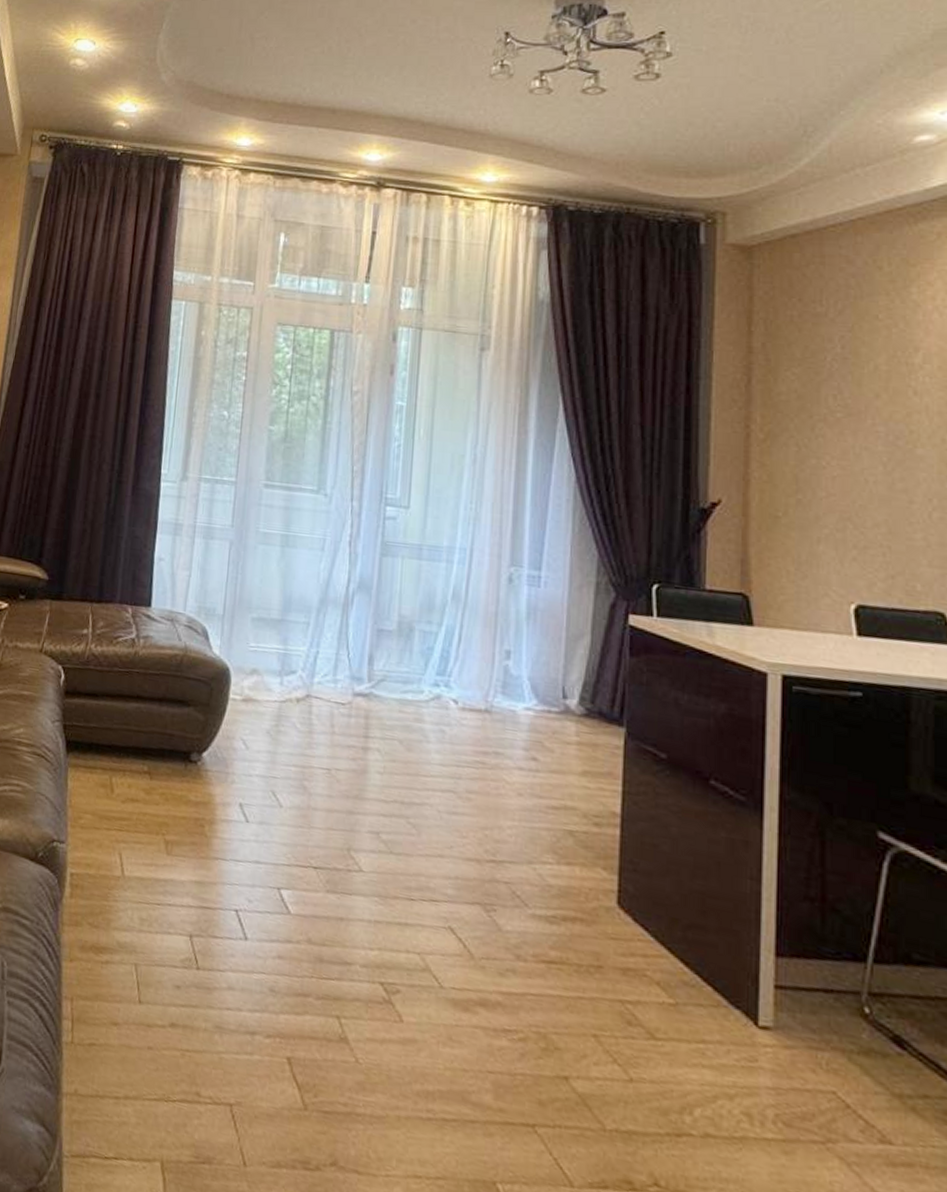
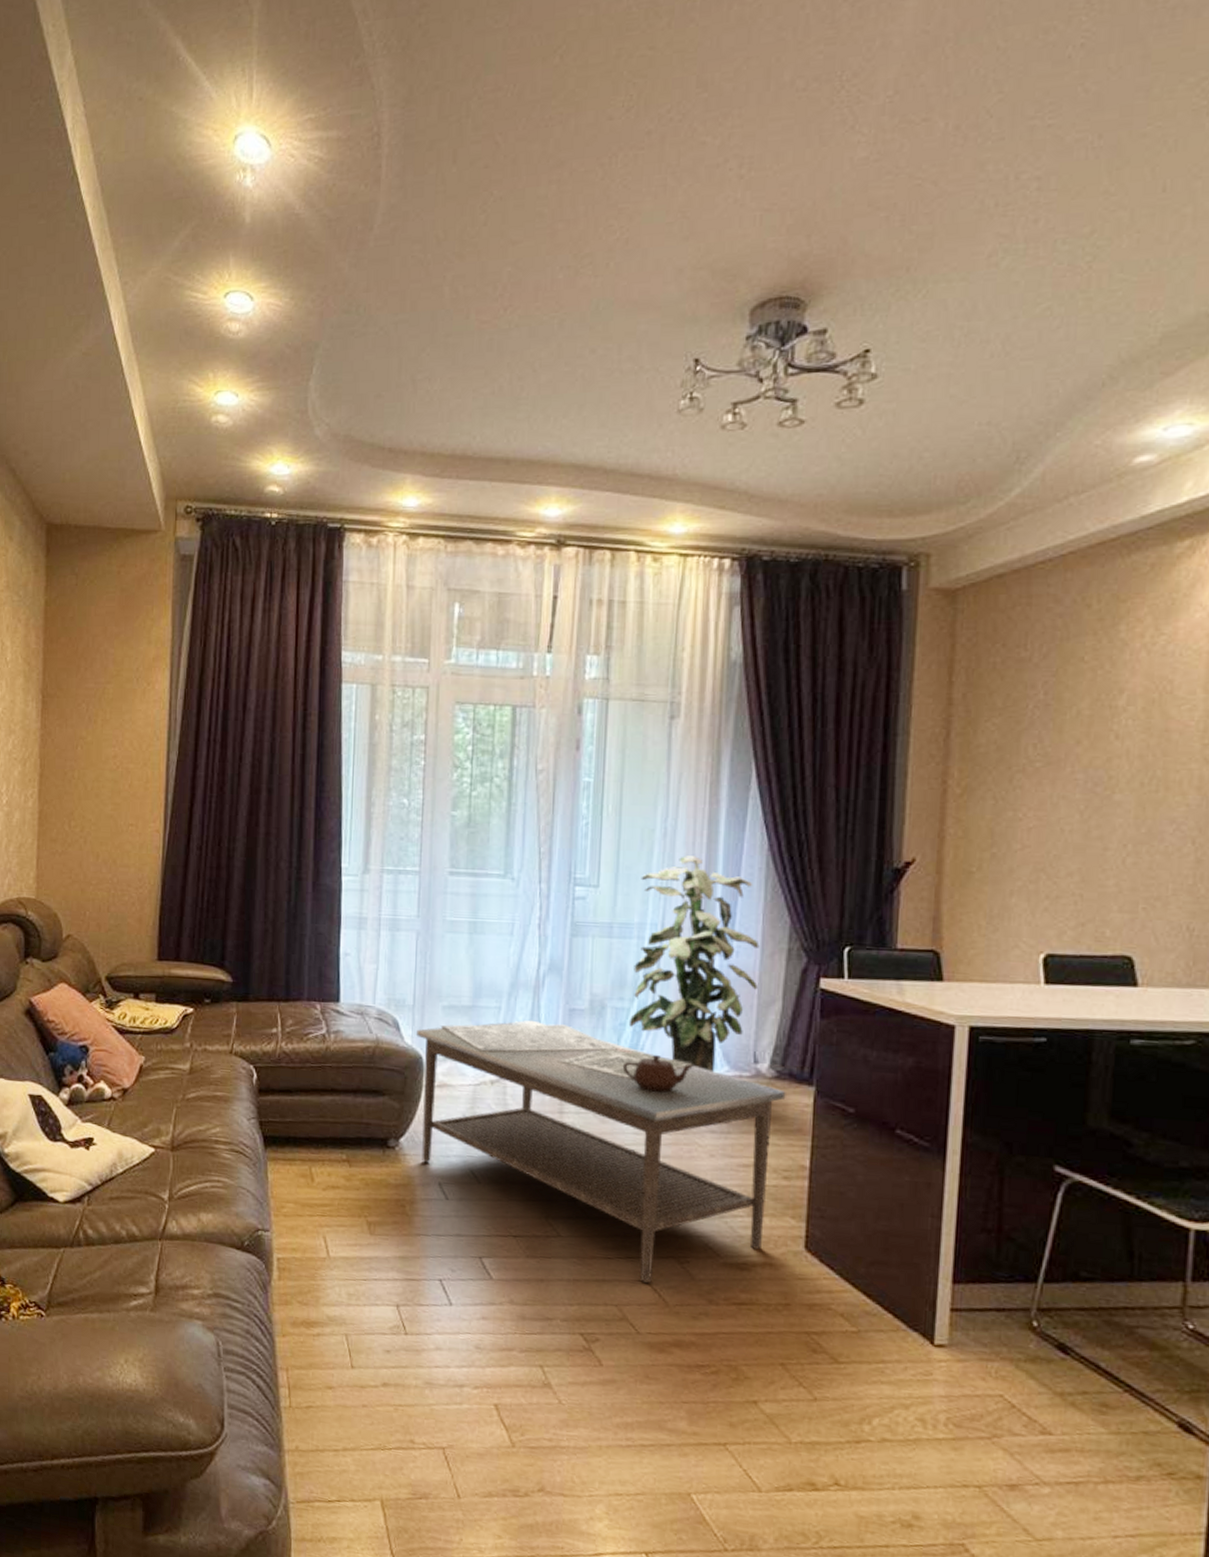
coffee table: none [224,637,596,932] -> present [417,1020,786,1284]
indoor plant: none [436,483,568,705] -> present [628,856,760,1073]

